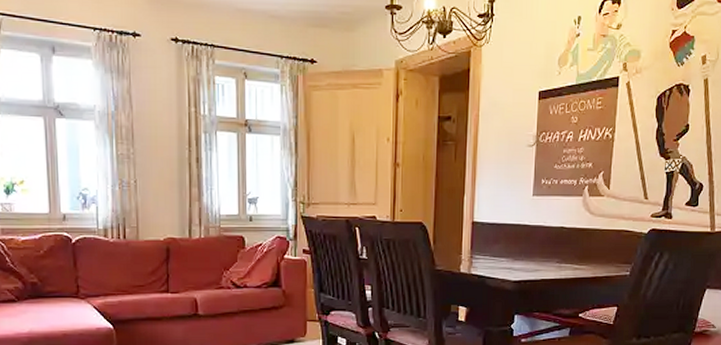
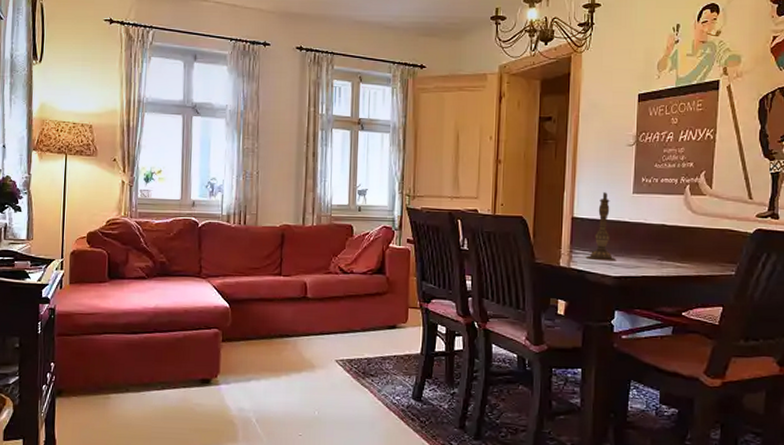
candlestick: none [486,195,517,266] -> present [585,192,617,261]

